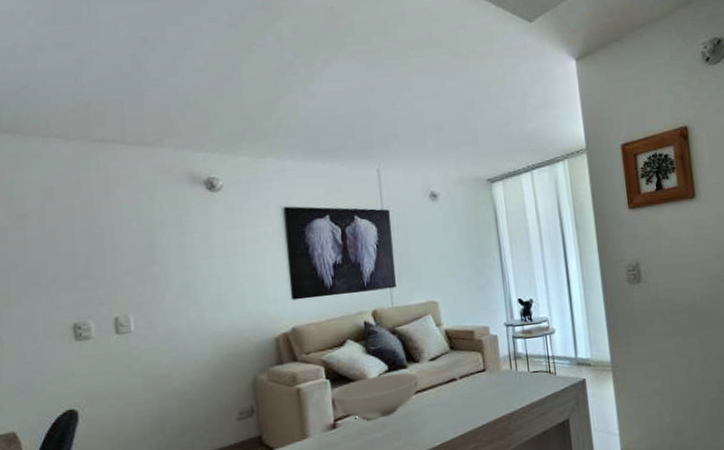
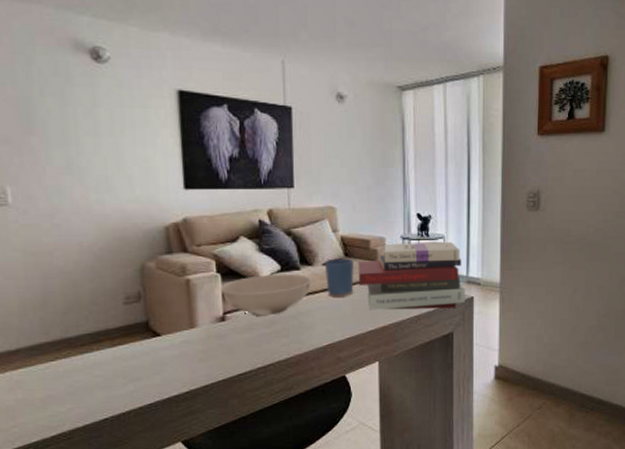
mug: none [430,351,462,393] -> present [324,258,354,297]
books: none [464,323,577,404] -> present [358,241,465,310]

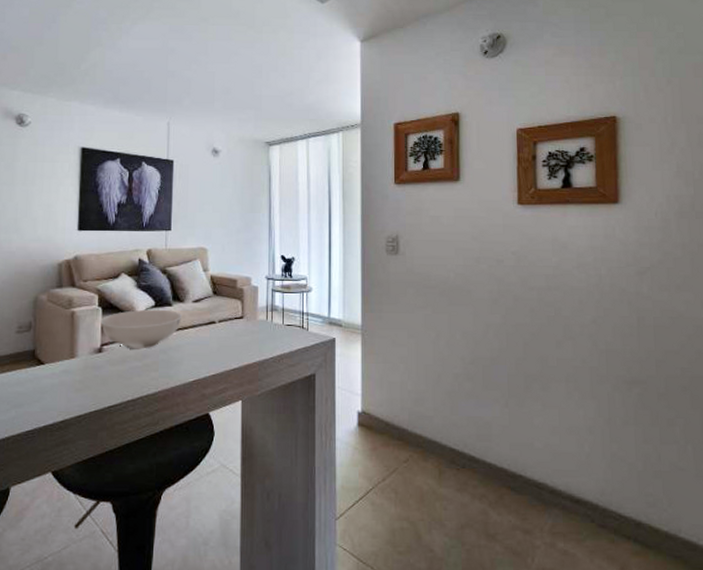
mug: present [324,258,354,297] -> none [194,296,221,334]
books: present [358,241,465,310] -> none [225,282,327,349]

